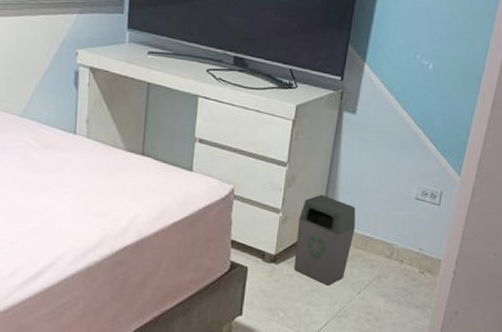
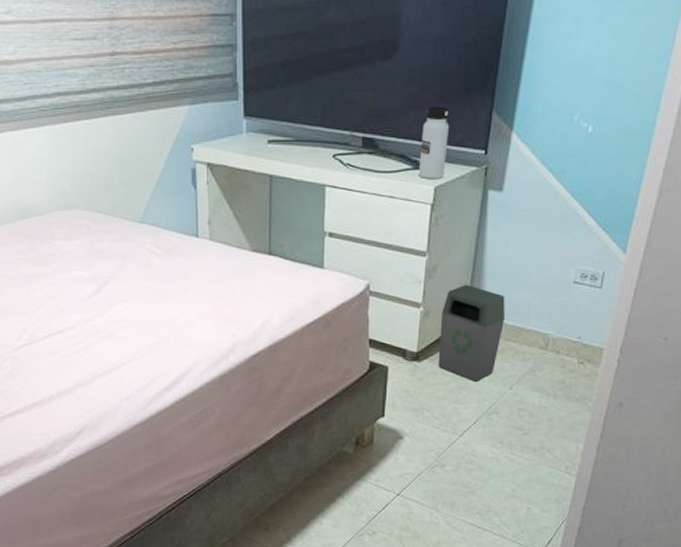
water bottle: none [282,35,312,99] -> present [418,106,450,180]

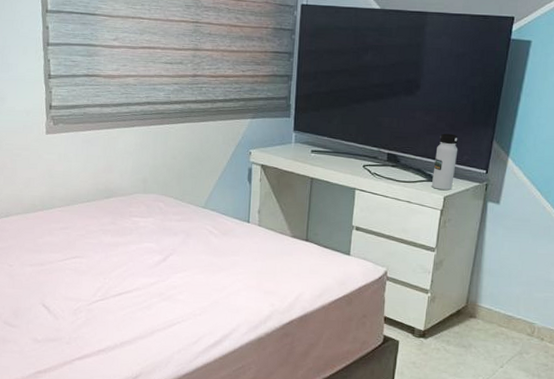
trash bin: present [438,284,505,382] -> none [441,277,499,359]

